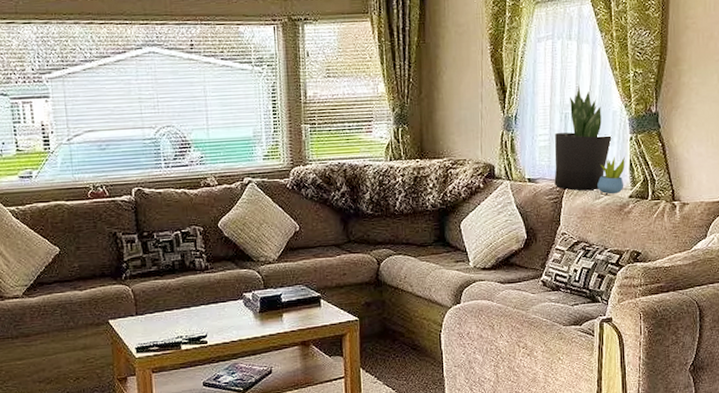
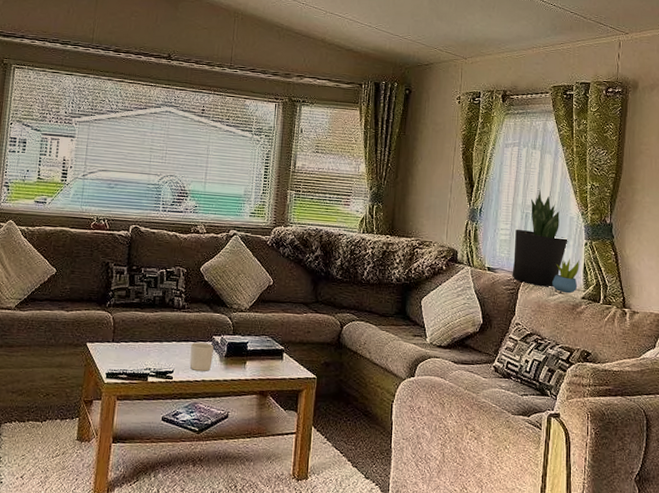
mug: none [221,301,247,331] -> present [189,342,214,371]

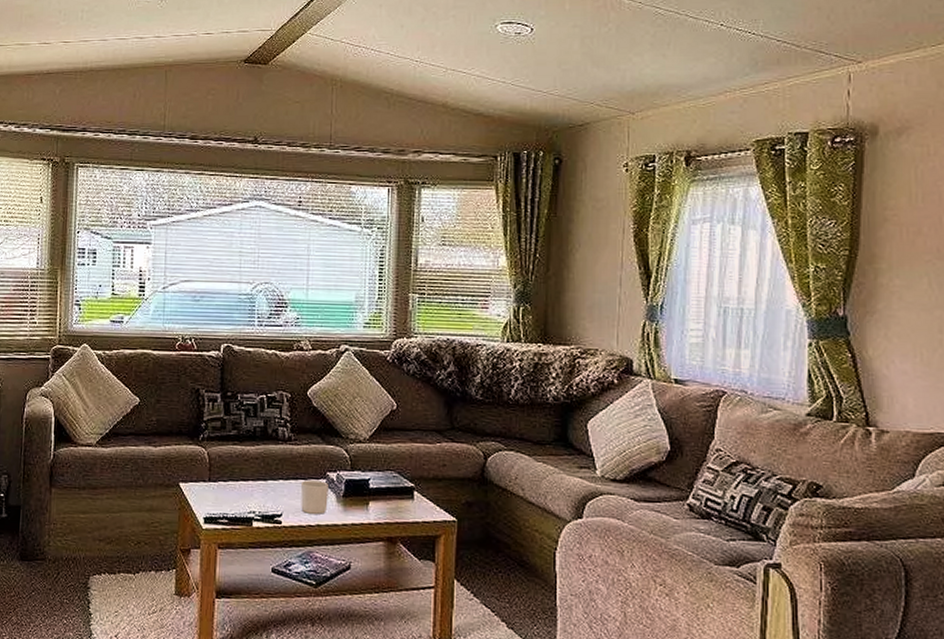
planter: present [512,189,568,288] -> none [708,276,785,402]
succulent plant: present [552,258,579,294] -> none [764,364,802,410]

